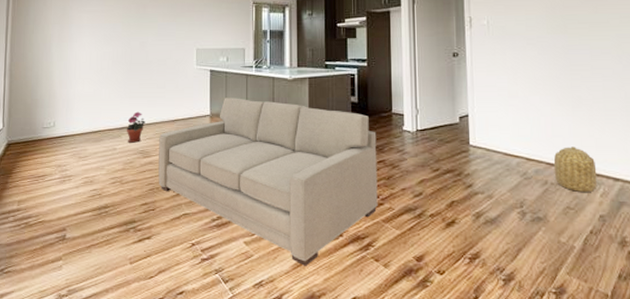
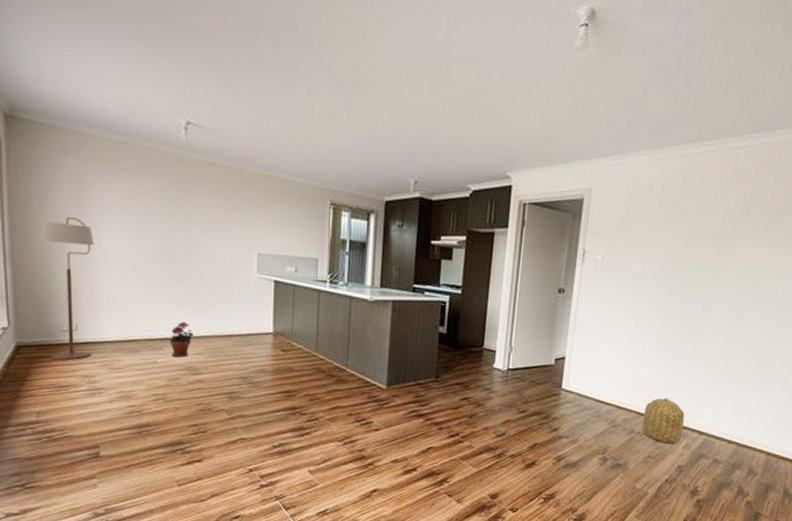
floor lamp: none [32,36,71,153] -> present [40,217,94,360]
sofa: present [158,98,378,266] -> none [210,315,464,498]

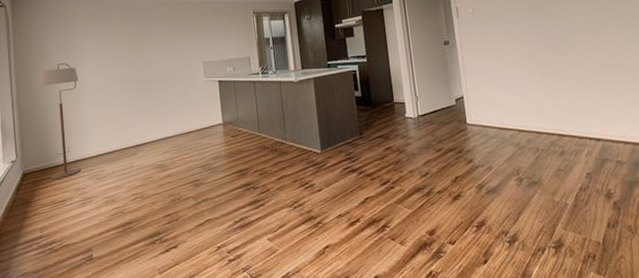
potted plant: present [169,321,194,357] -> none [141,128,160,159]
basket: present [642,398,685,444] -> none [542,115,582,155]

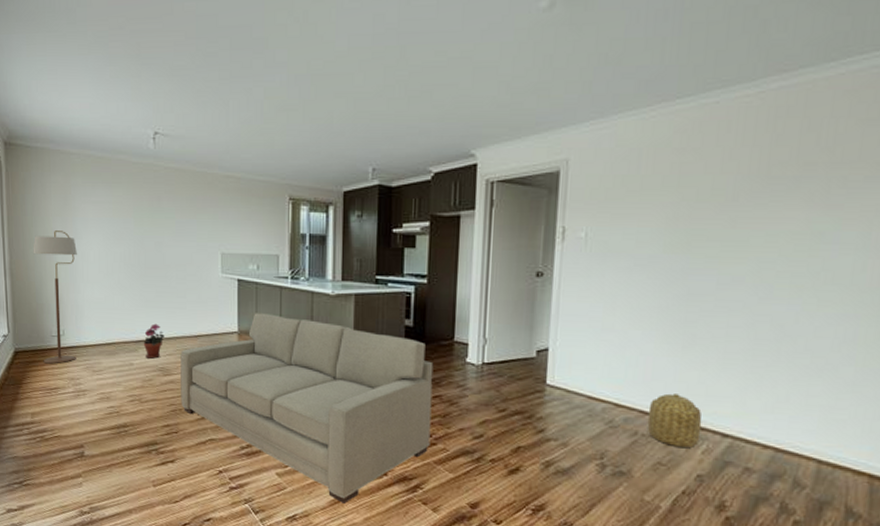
potted plant: none [141,128,160,159] -> present [143,323,165,359]
sofa: none [175,104,390,254] -> present [180,313,434,504]
basket: none [542,115,582,155] -> present [647,393,702,448]

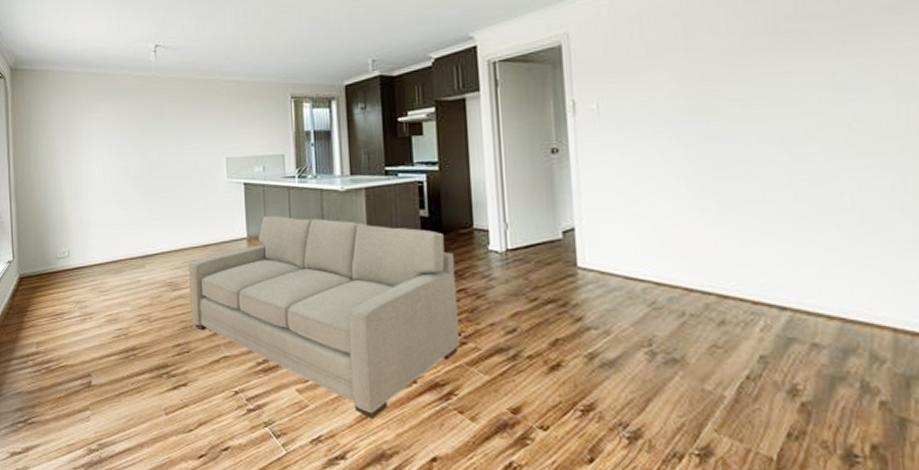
floor lamp: present [33,231,77,364] -> none [38,149,82,288]
potted plant: present [143,323,165,359] -> none [150,236,172,273]
basket: present [647,393,702,448] -> none [693,266,756,327]

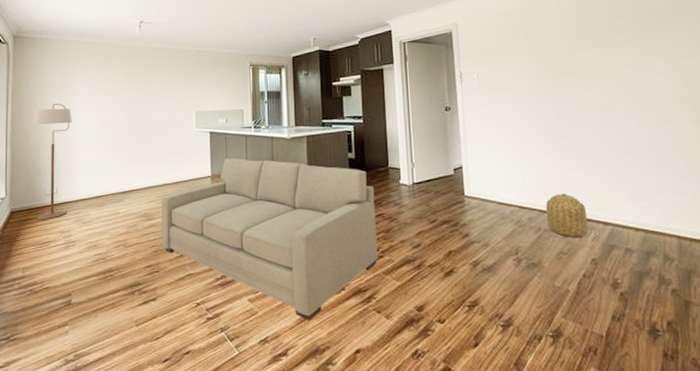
floor lamp: none [38,149,82,288] -> present [33,104,72,220]
basket: none [693,266,756,327] -> present [545,193,588,238]

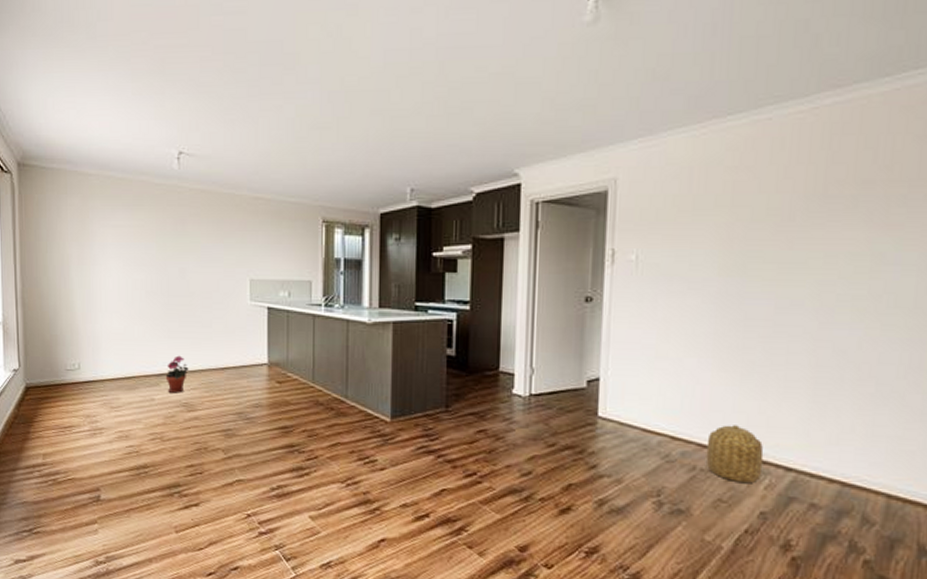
floor lamp: present [33,104,72,220] -> none [47,257,95,400]
potted plant: none [128,175,148,206] -> present [165,355,189,393]
sofa: present [161,158,378,321] -> none [206,343,478,549]

